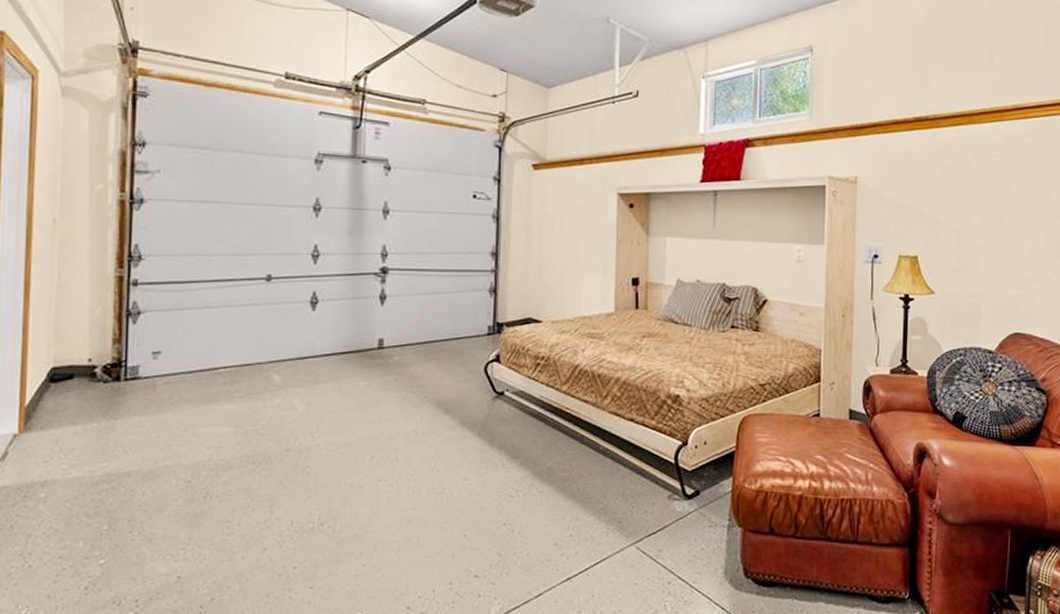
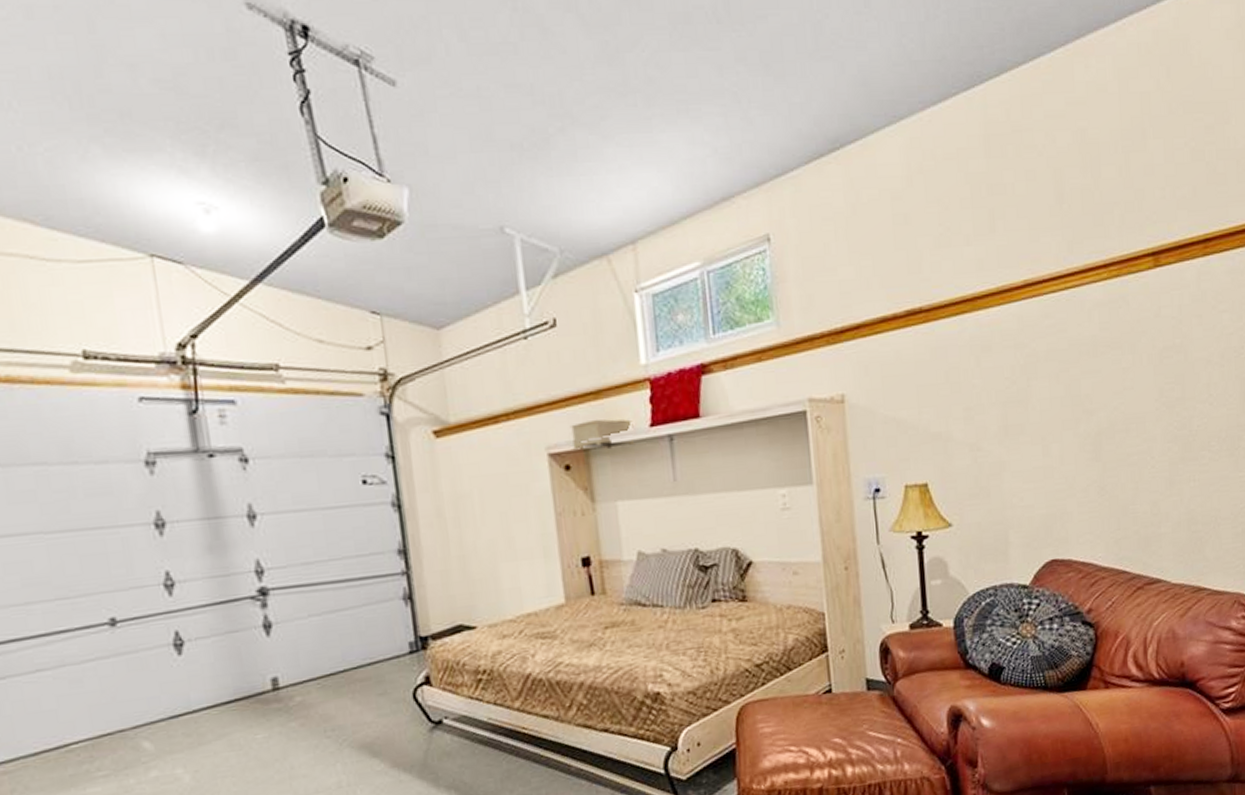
decorative box: none [637,171,687,196] -> present [569,419,635,450]

